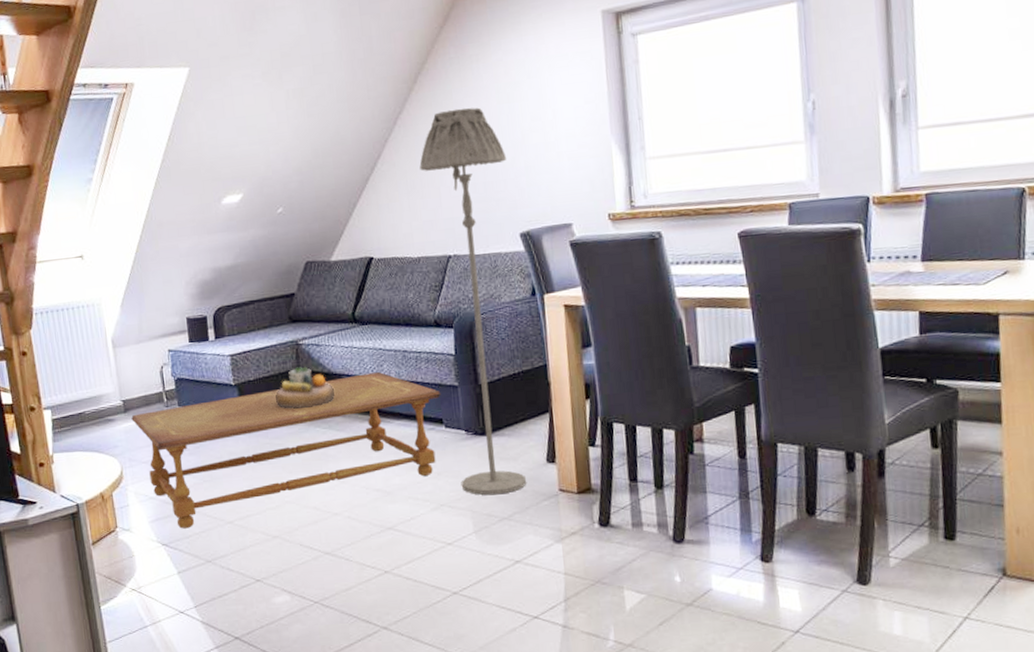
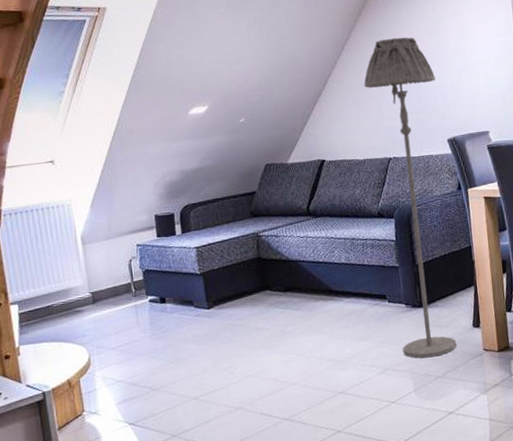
coffee table: present [131,371,441,529] -> none [100,257,385,408]
decorative bowl: present [275,366,335,409] -> none [238,255,292,293]

